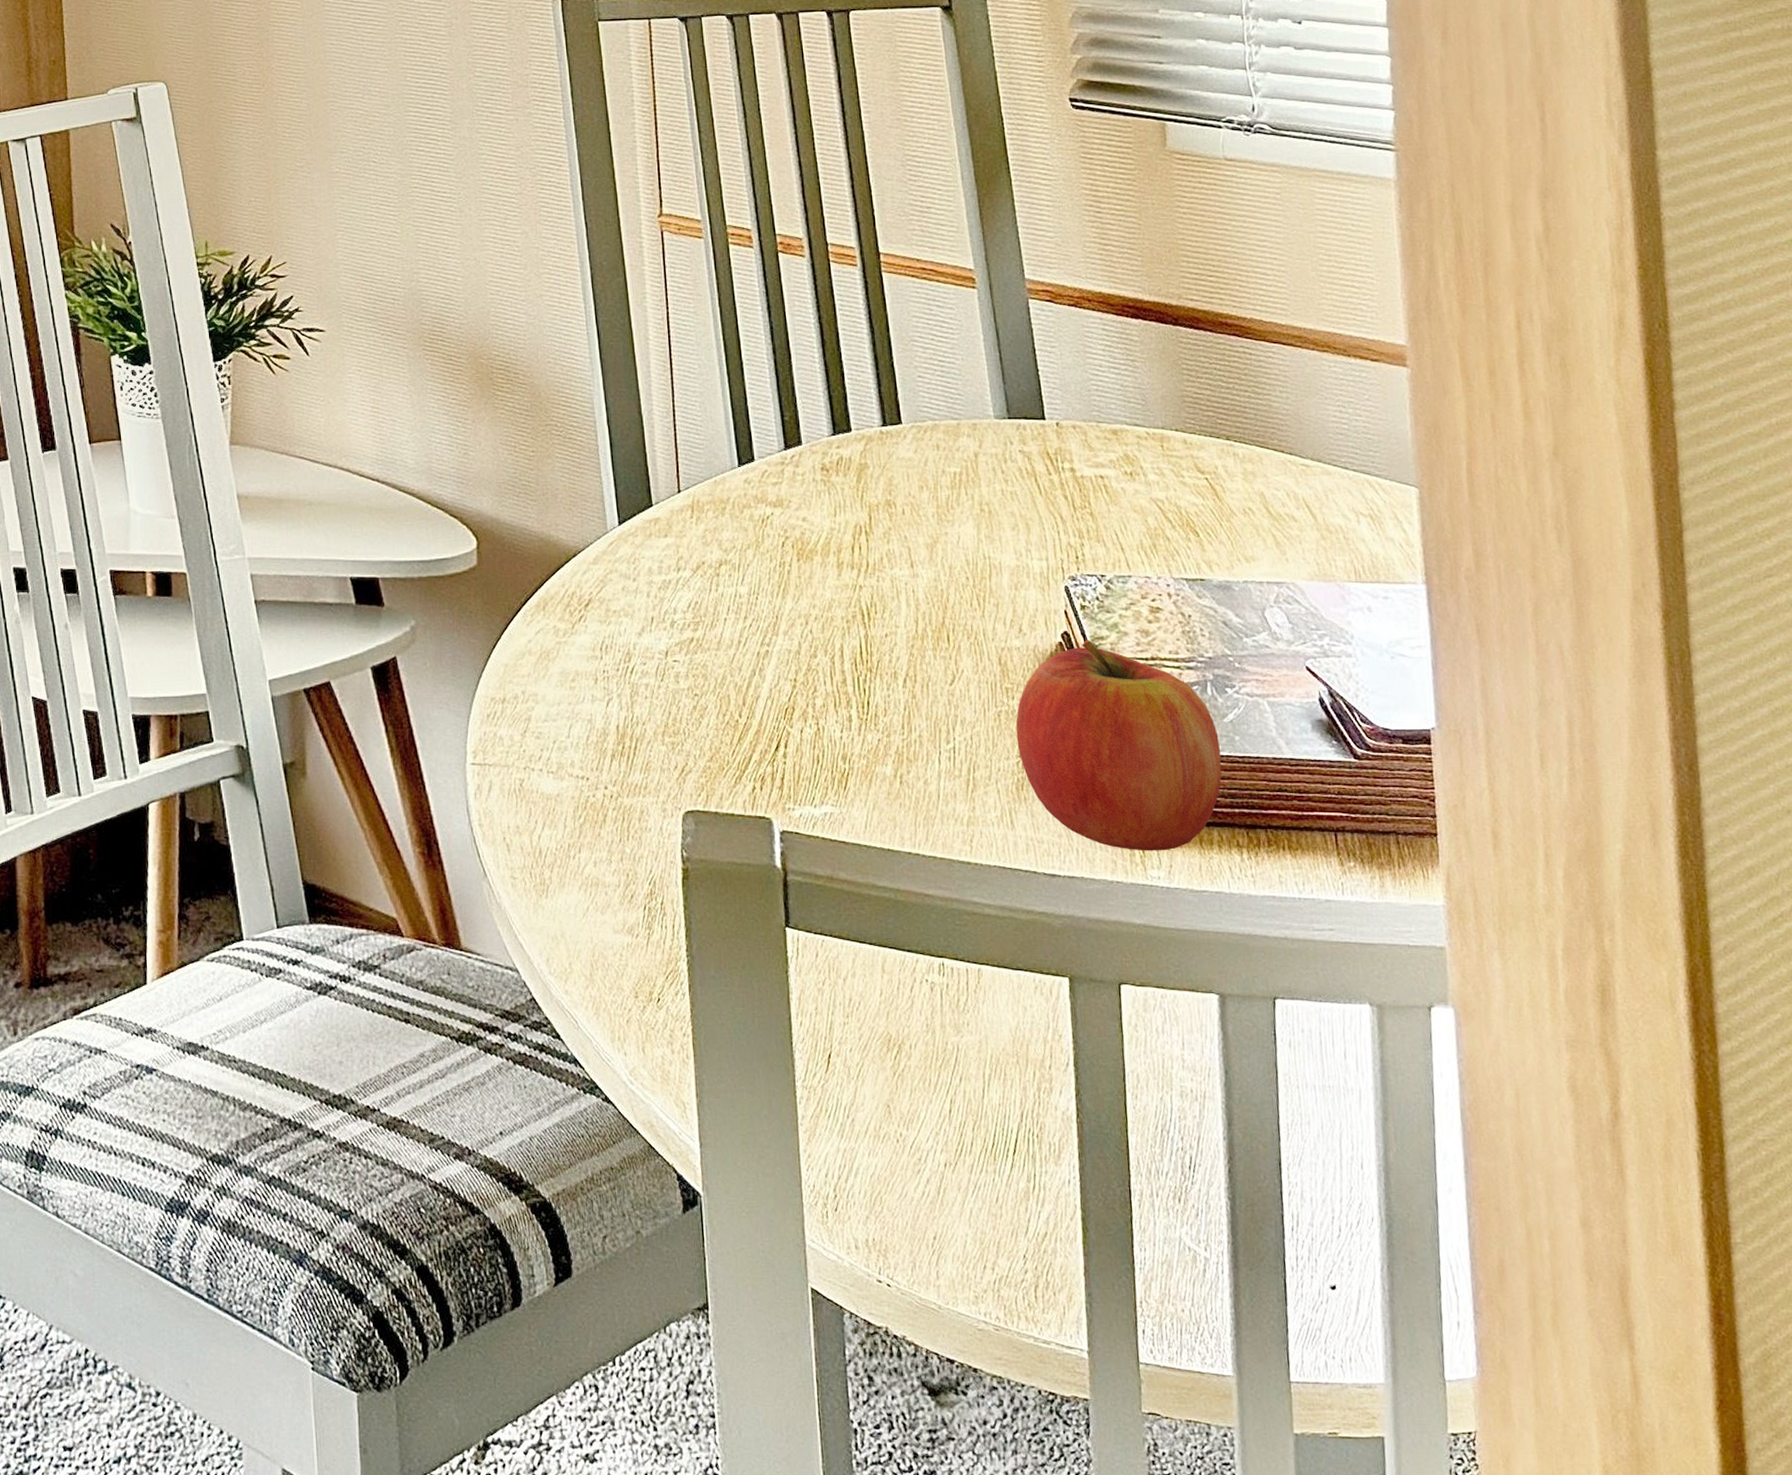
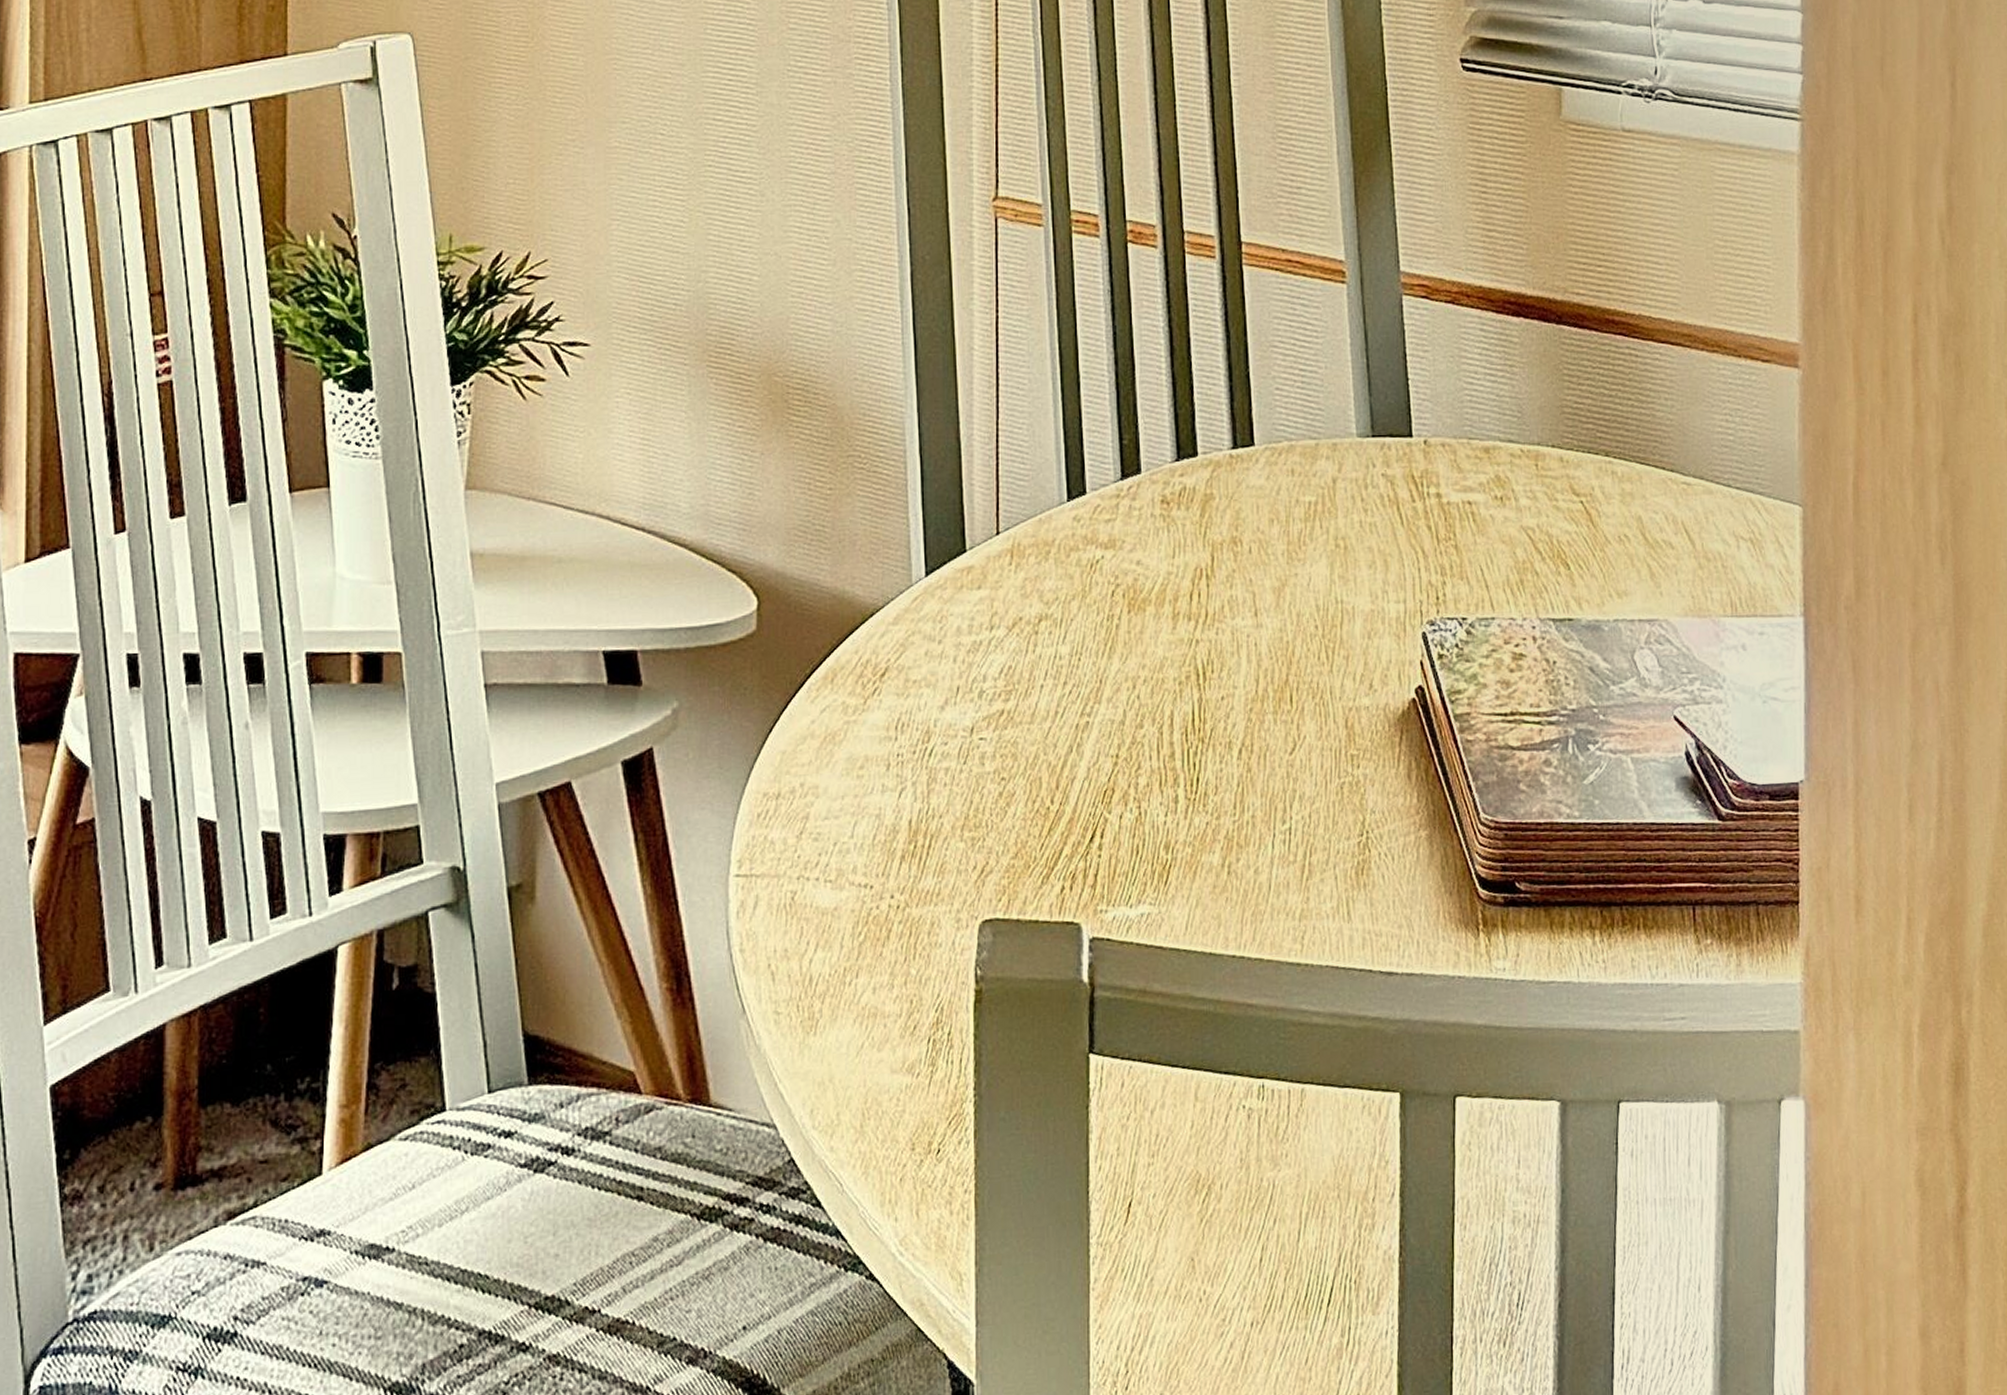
fruit: present [1016,640,1222,851] -> none [1359,695,1579,939]

